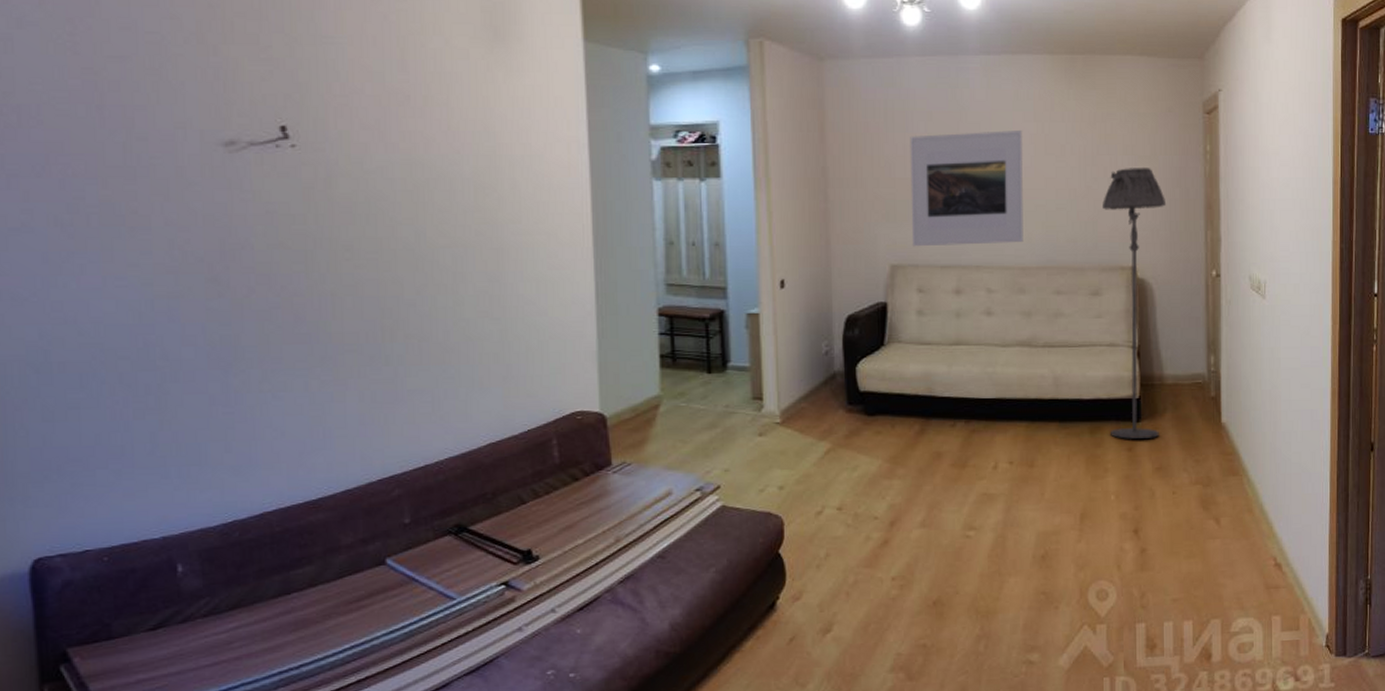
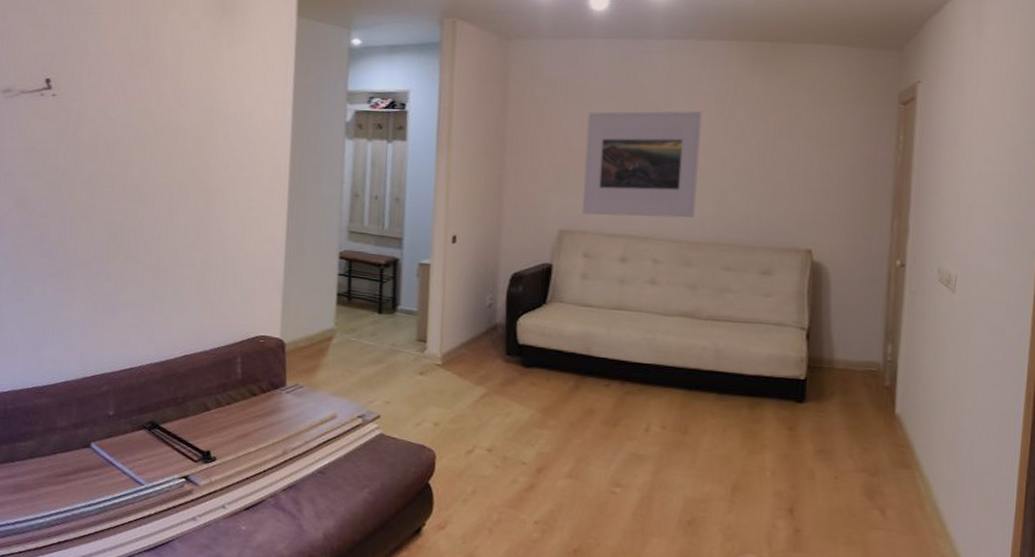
floor lamp: present [1103,168,1167,439] -> none [771,153,851,421]

